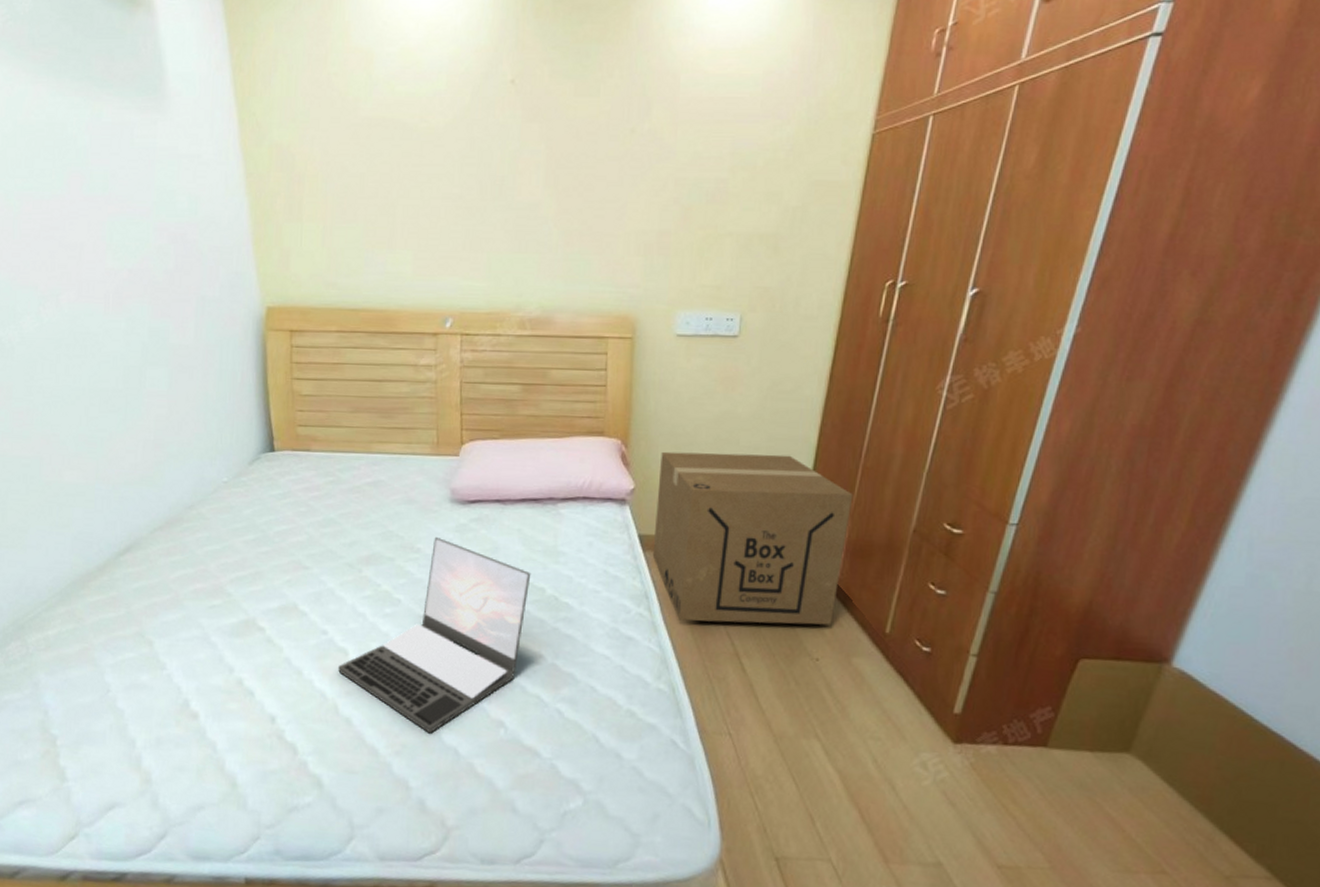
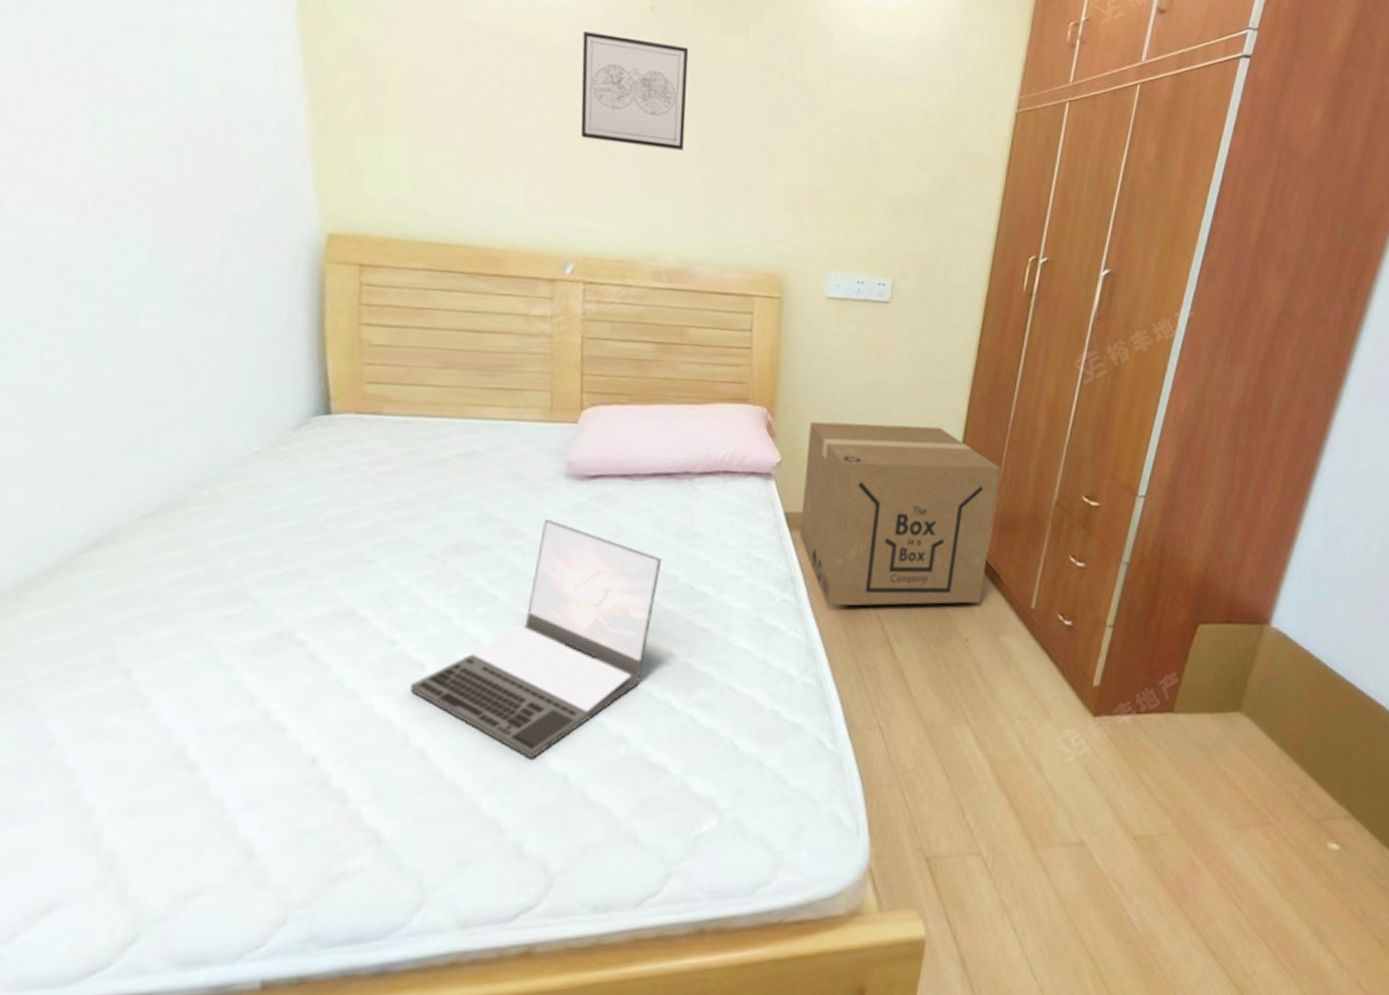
wall art: none [454,112,546,209] -> present [580,31,689,151]

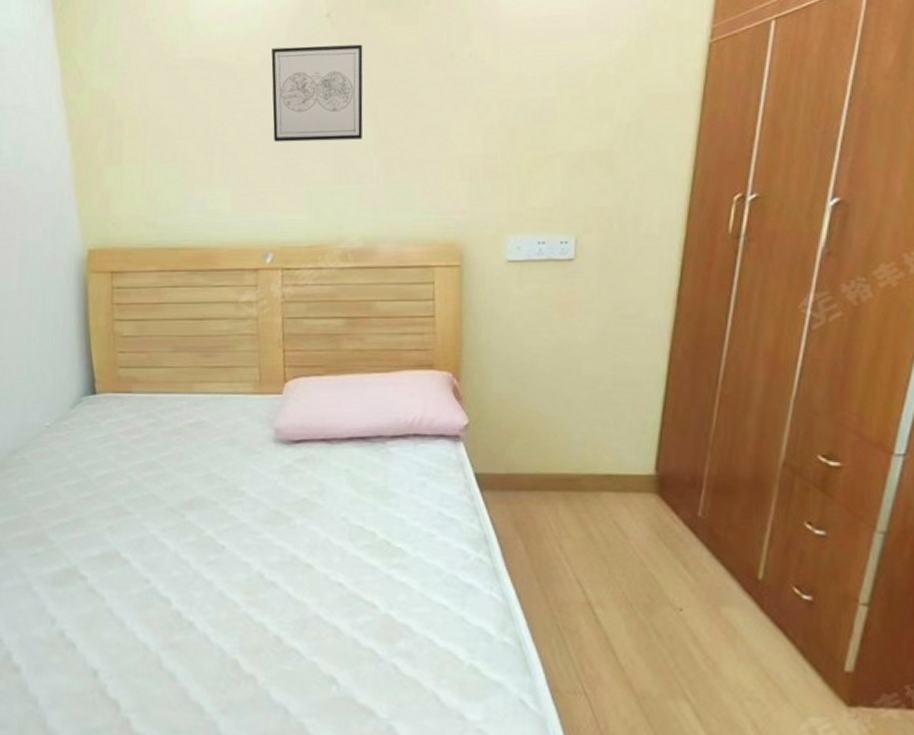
laptop: present [410,518,663,759] -> none [161,478,361,690]
cardboard box: present [799,421,1001,606] -> none [490,383,712,571]

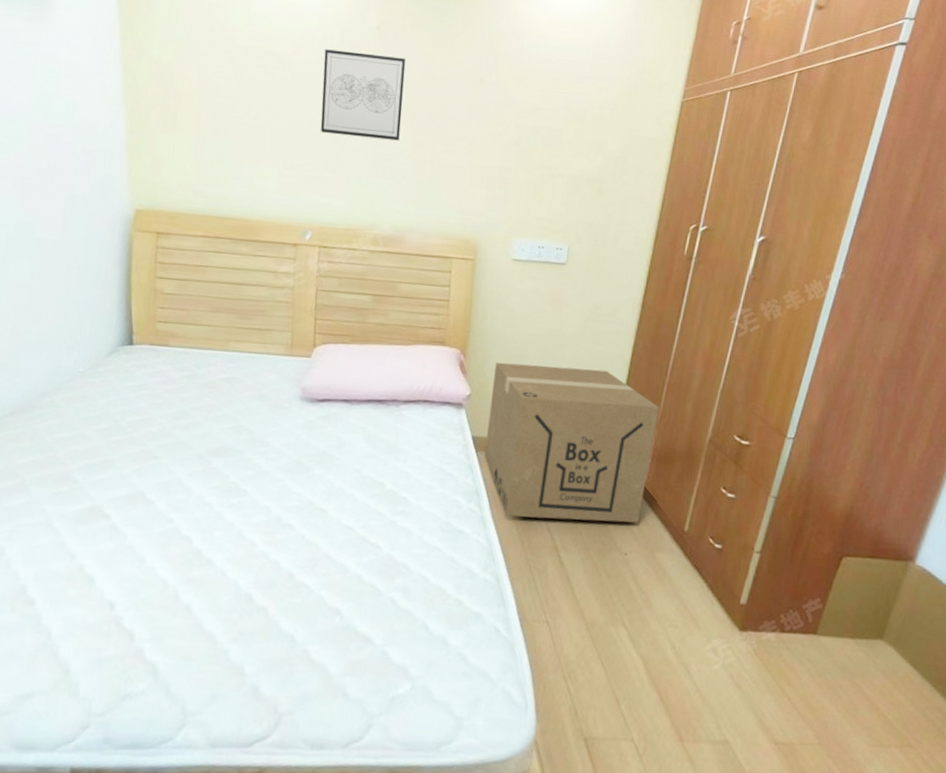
cardboard box: none [490,383,712,571] -> present [484,362,660,523]

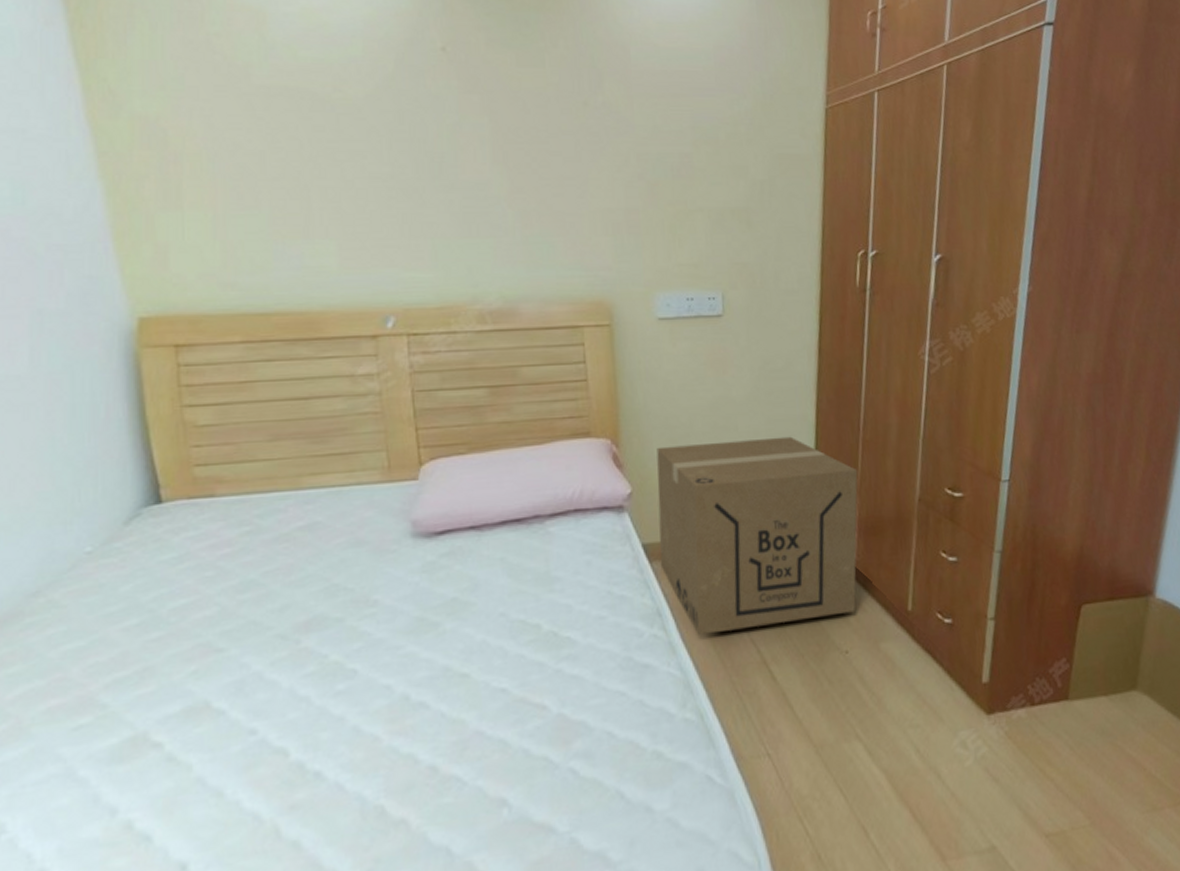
wall art: present [320,49,406,141] -> none [377,81,493,189]

